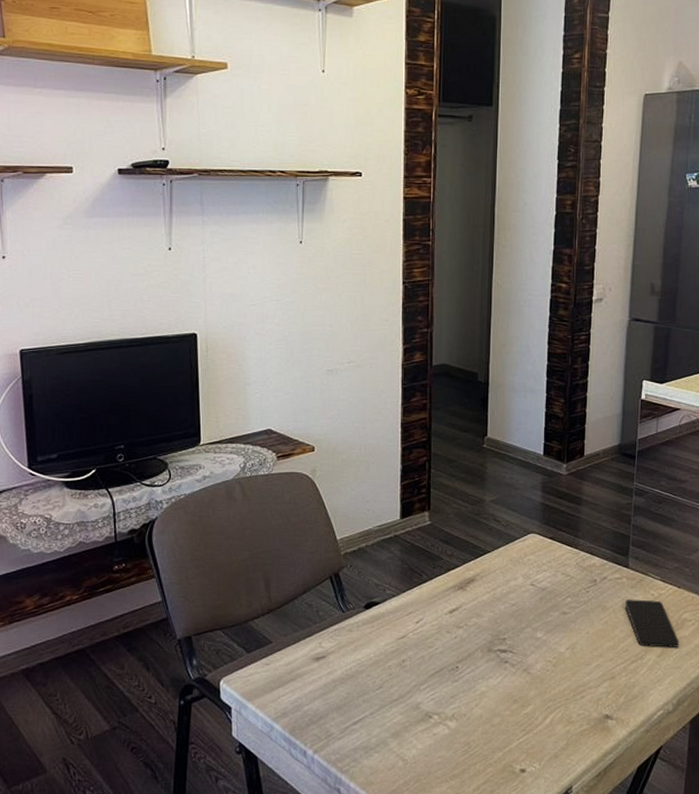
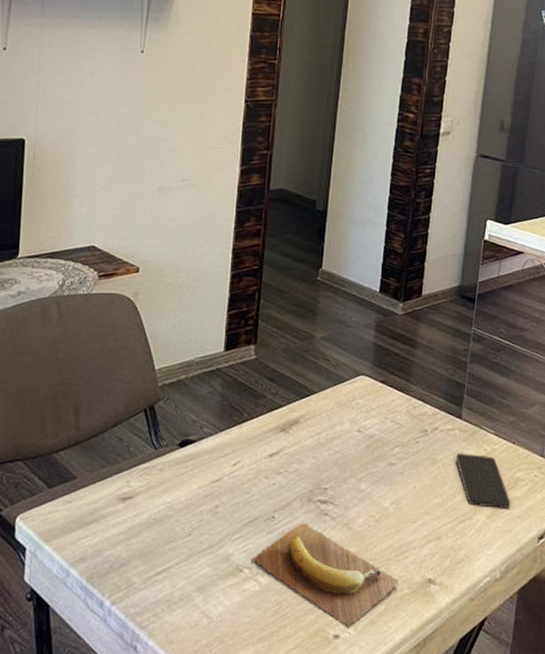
banana: none [439,671,579,761] -> present [250,523,400,626]

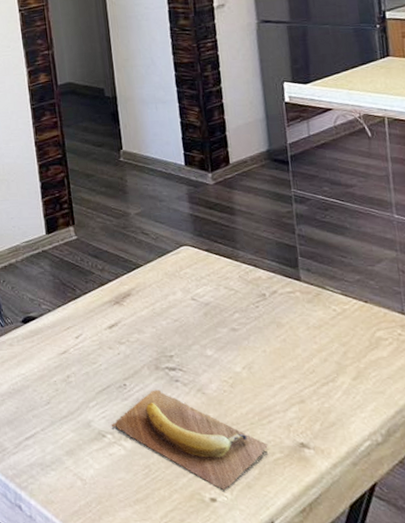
smartphone: present [456,452,511,509] -> none [303,314,378,369]

